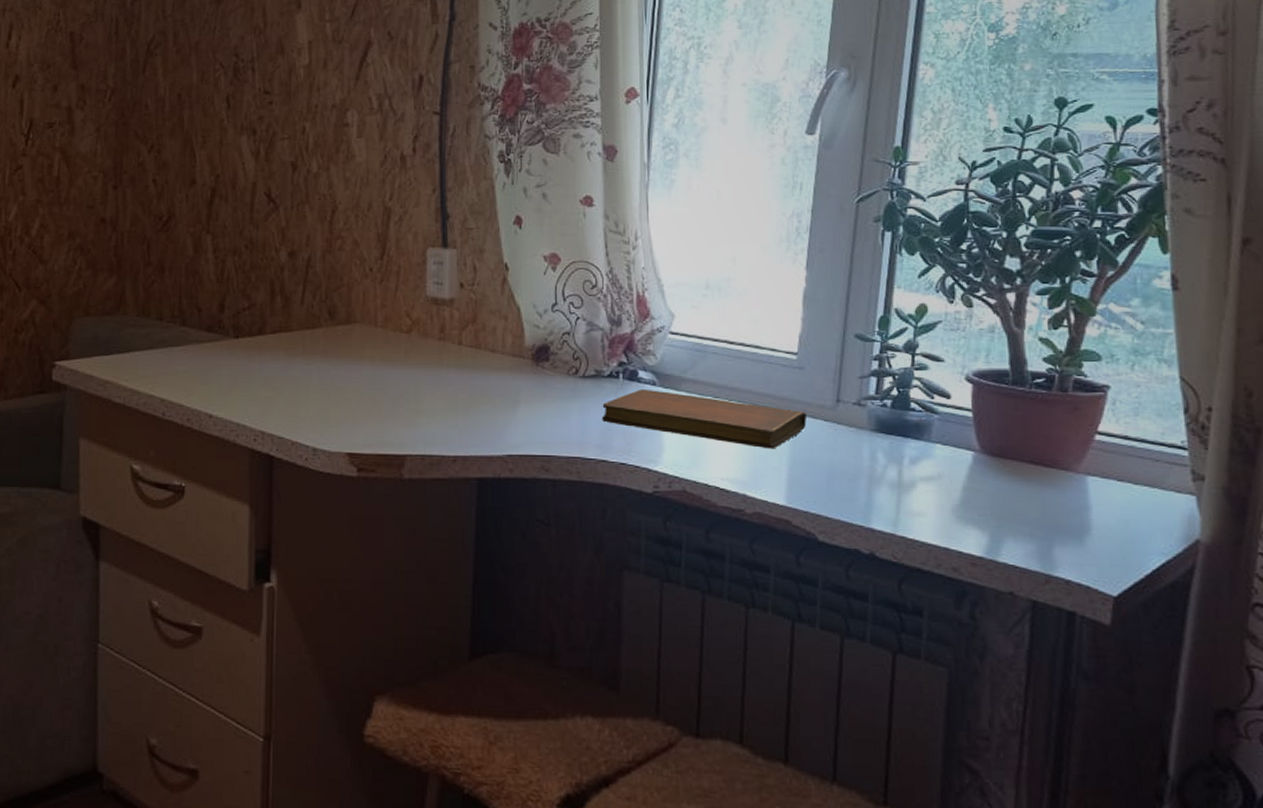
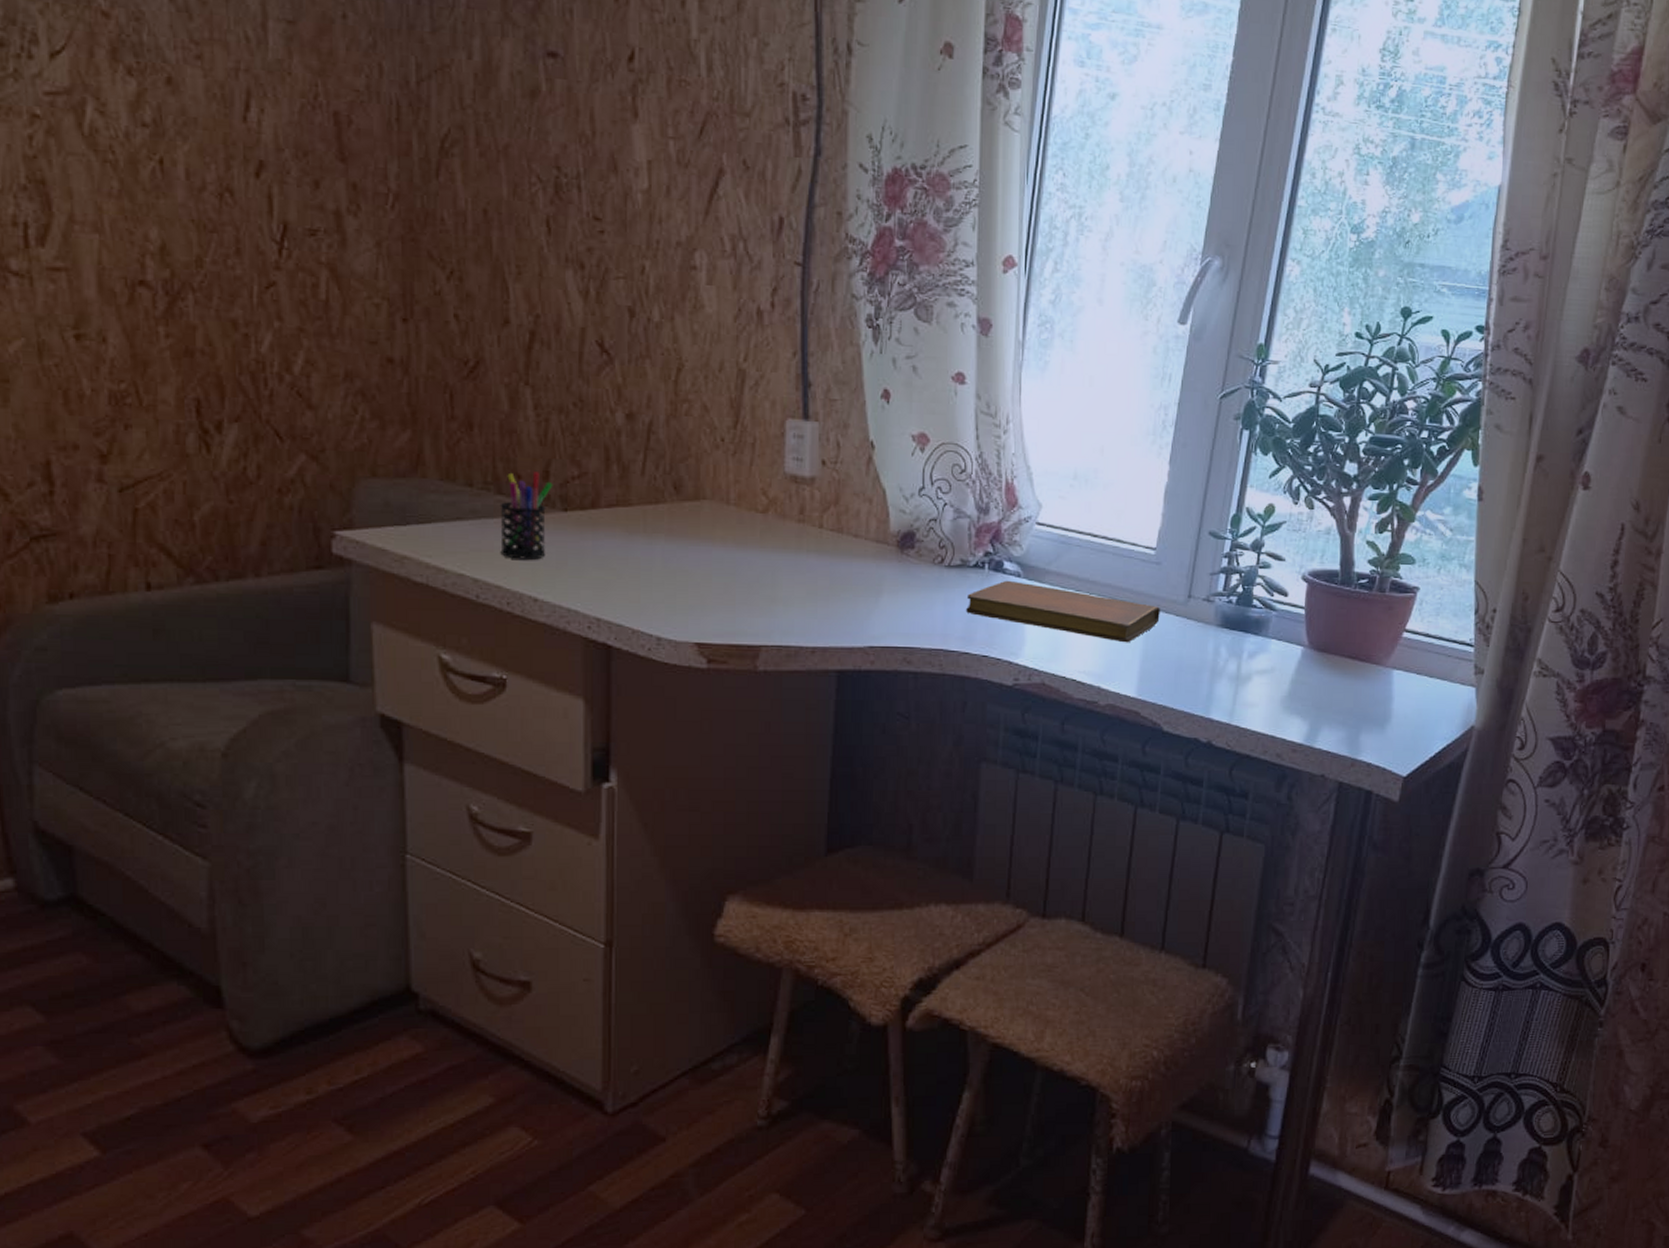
pen holder: none [183,305,228,381] -> present [500,472,553,560]

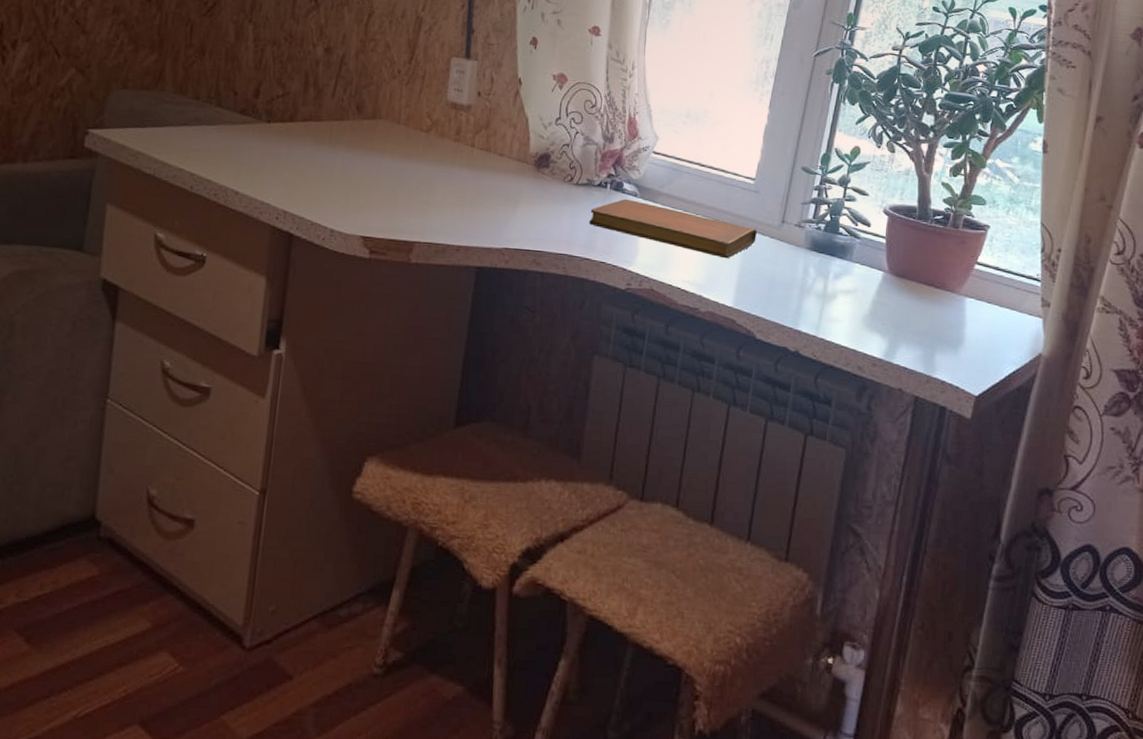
pen holder: present [500,472,553,560] -> none [214,90,262,160]

